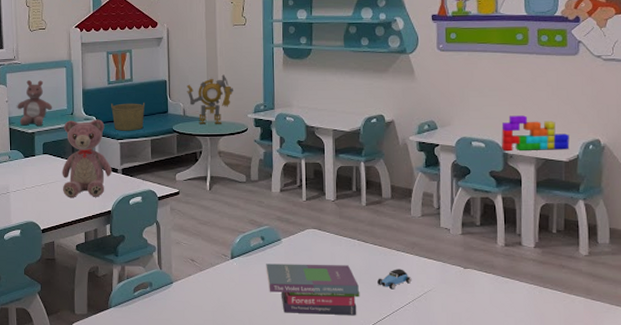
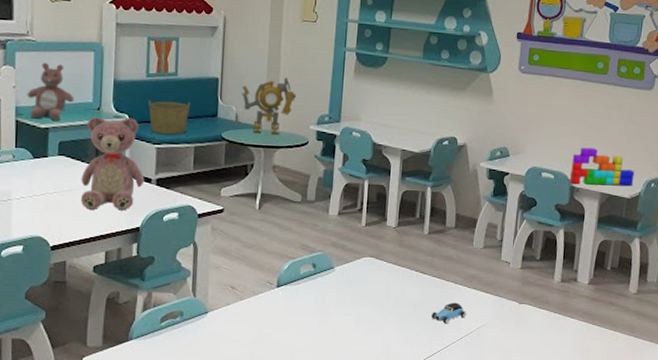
books: present [266,264,360,316] -> none [314,294,413,351]

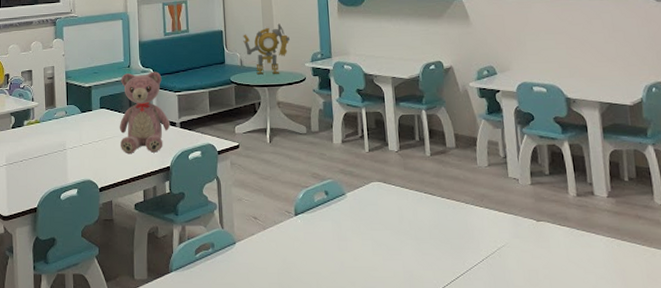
stuffed animal: present [27,63,75,121] -> none [74,33,110,80]
basket: present [148,100,190,135] -> none [168,54,202,83]
toy car: present [431,302,467,324] -> none [448,223,484,246]
toy blocks: present [570,147,634,186] -> none [561,58,633,95]

